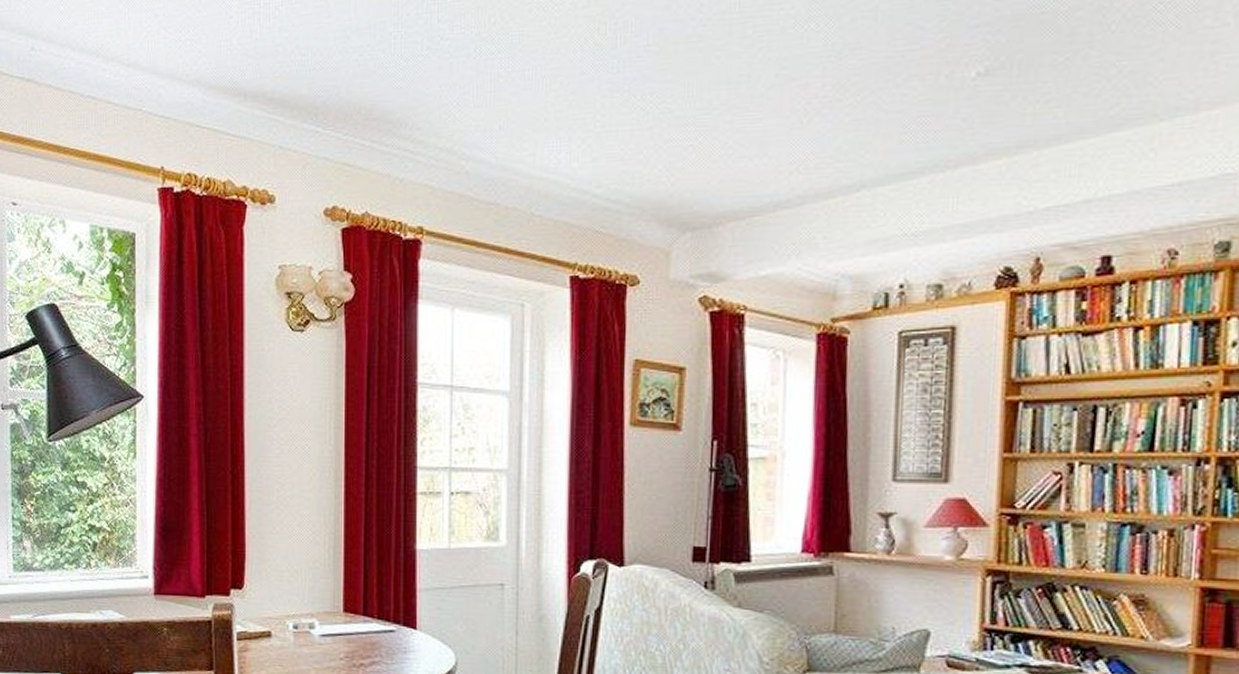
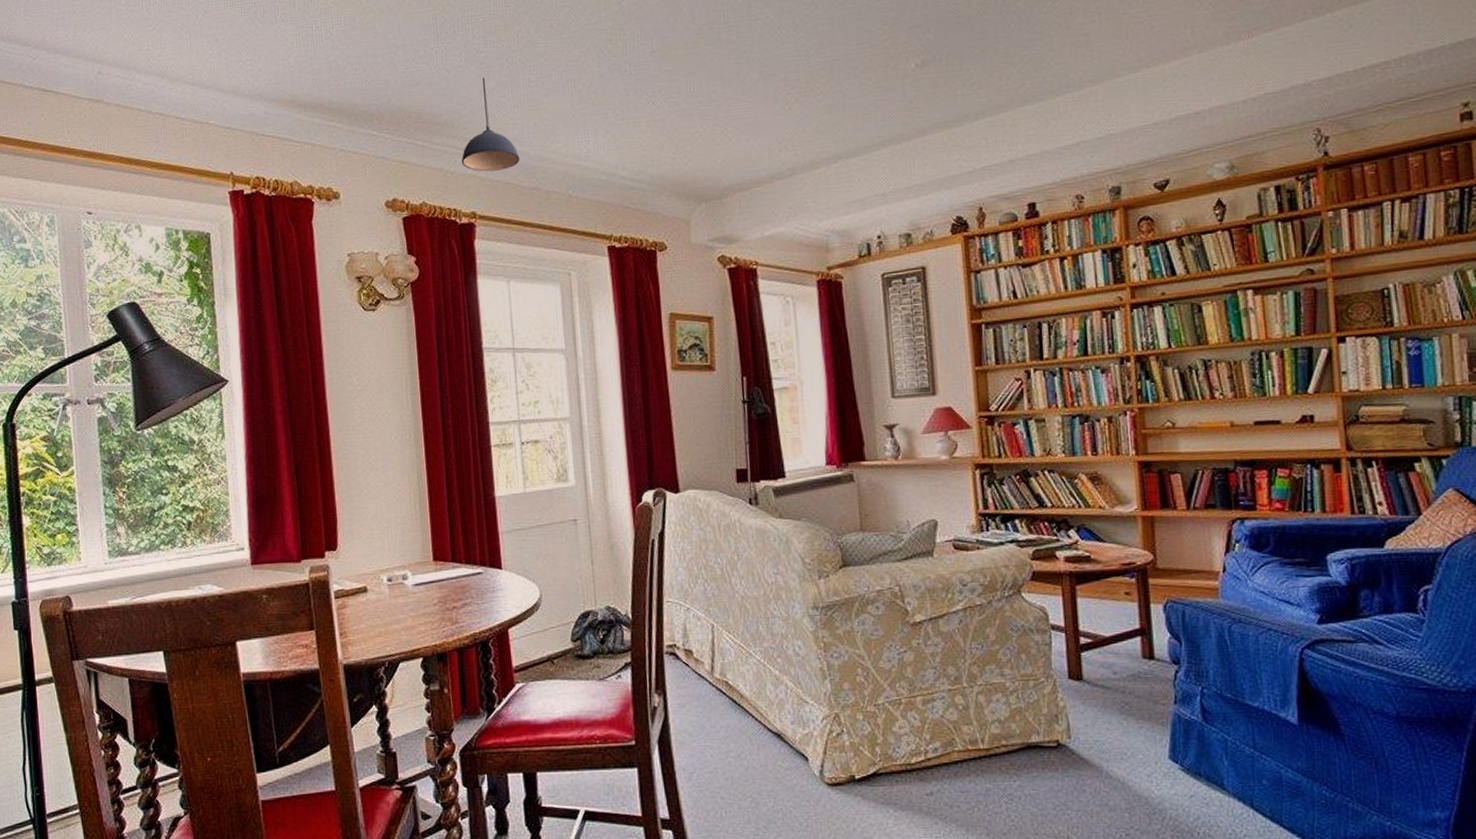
pendant light: none [412,69,479,181] -> present [461,77,520,172]

